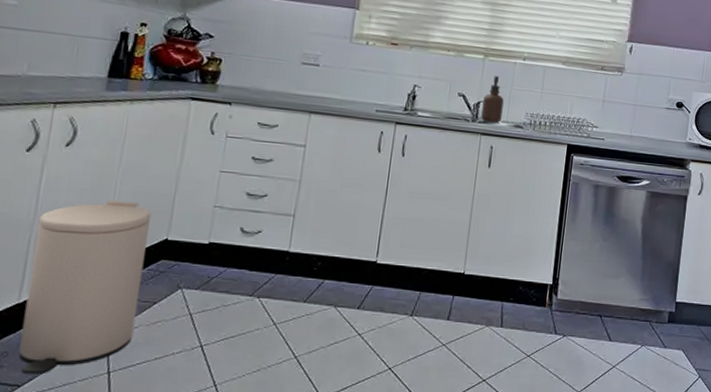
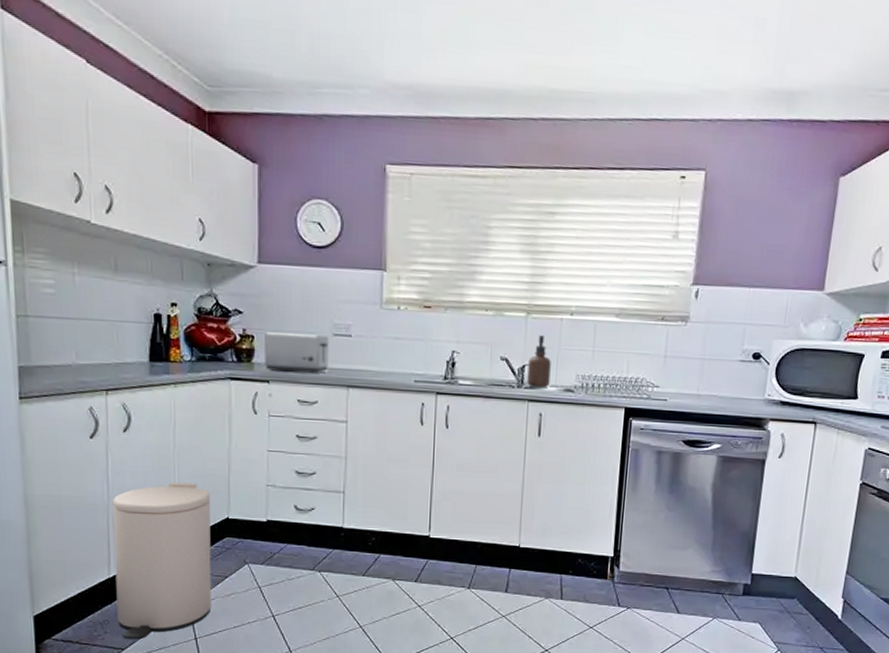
toaster: none [229,57,297,98] -> present [265,332,329,373]

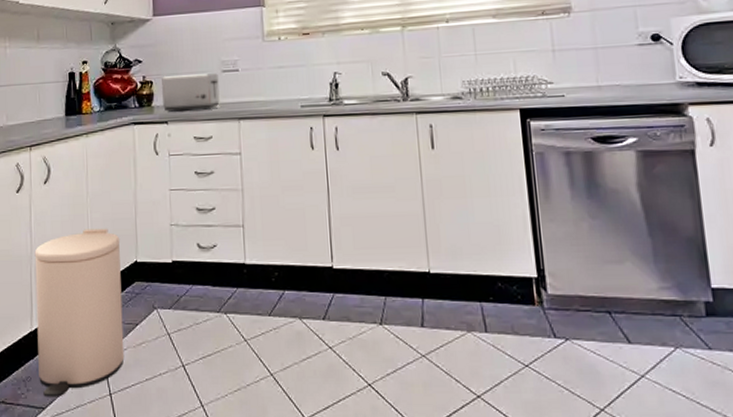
soap dispenser: present [527,335,551,388] -> none [410,46,436,100]

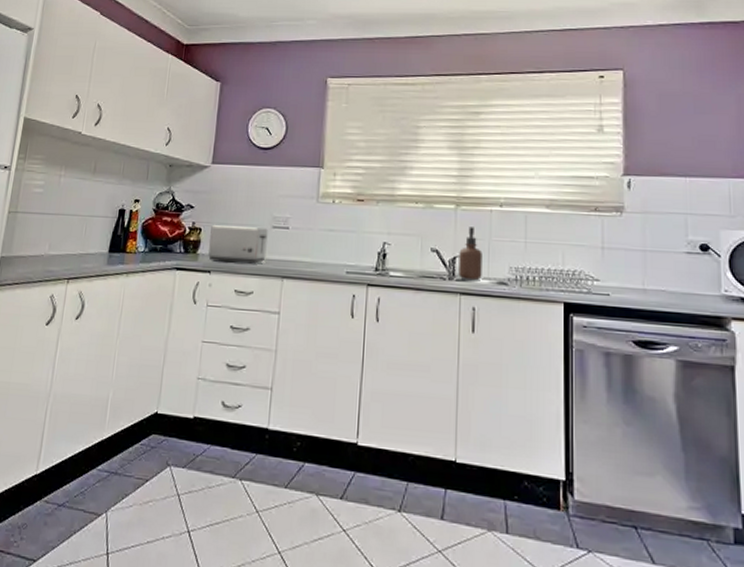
pedal bin: present [34,228,125,397] -> none [35,372,144,550]
soap dispenser: none [410,46,436,100] -> present [458,227,482,281]

